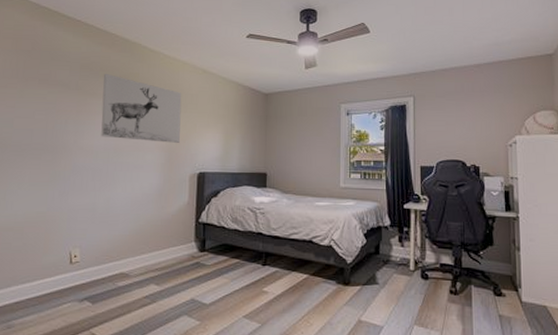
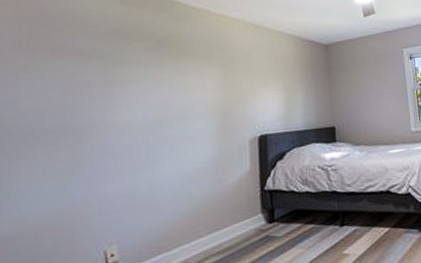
wall art: present [101,74,182,143] -> none [135,37,236,109]

